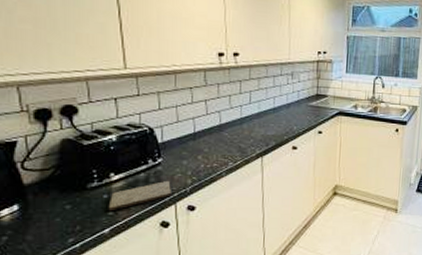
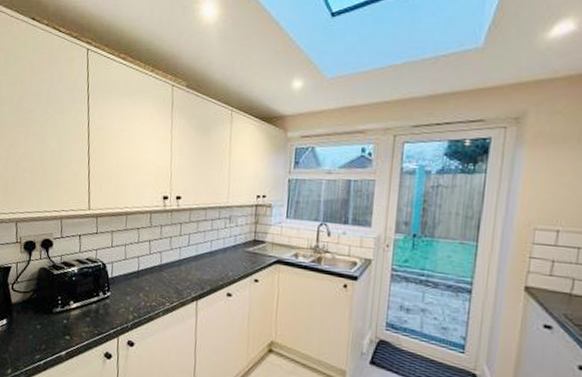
cutting board: present [108,181,173,212] -> none [66,314,117,336]

